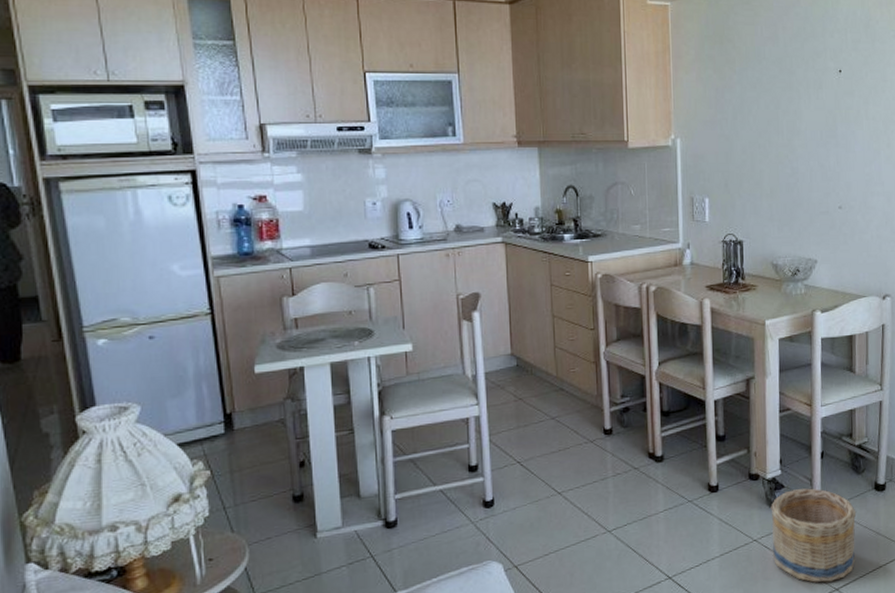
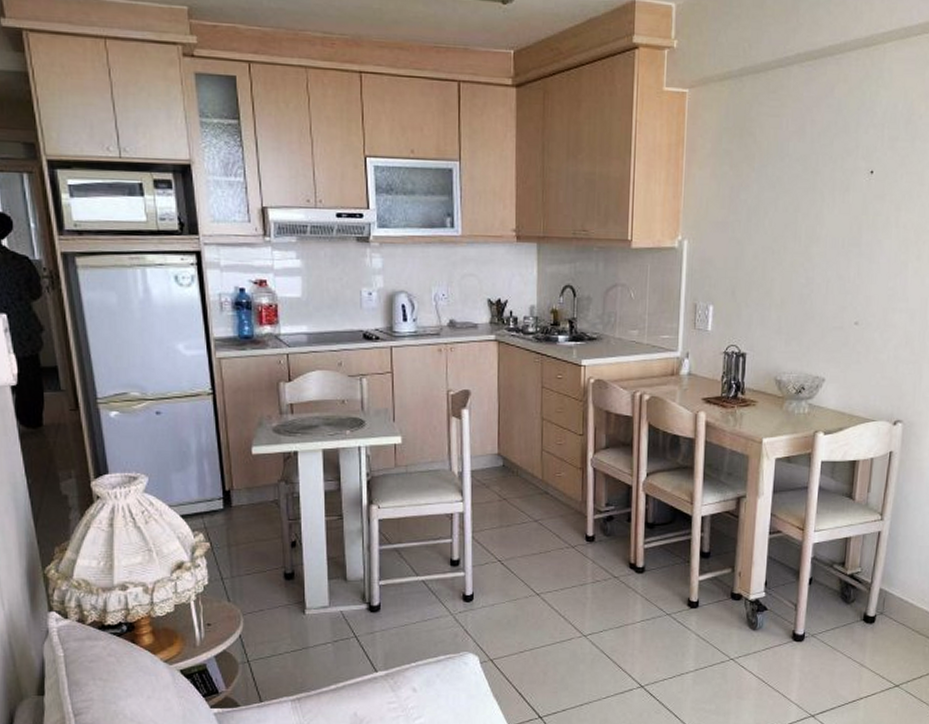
basket: present [771,488,857,583] -> none [748,613,841,708]

